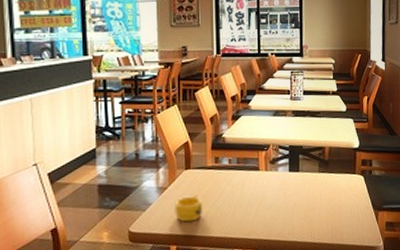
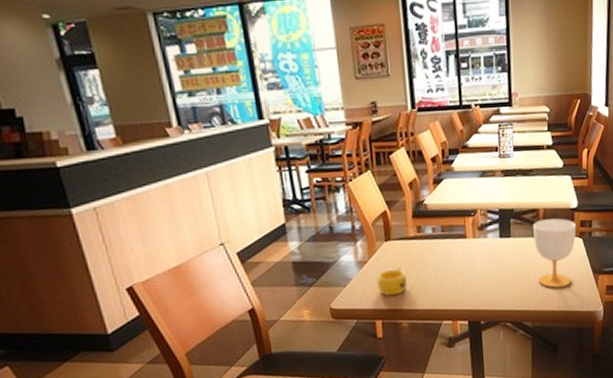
cup: none [318,156,358,222] -> present [532,218,577,288]

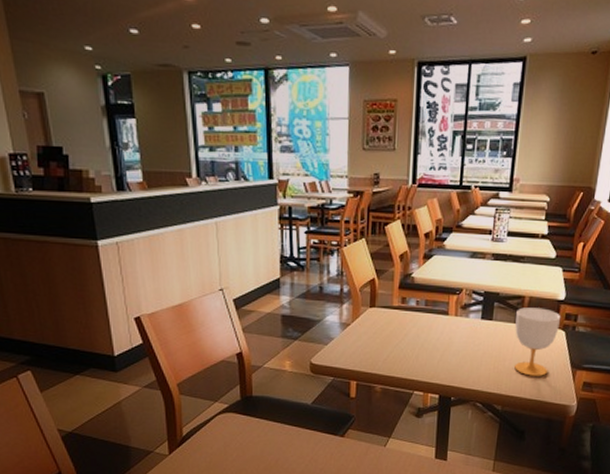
cup: present [376,266,407,297] -> none [357,333,385,360]

